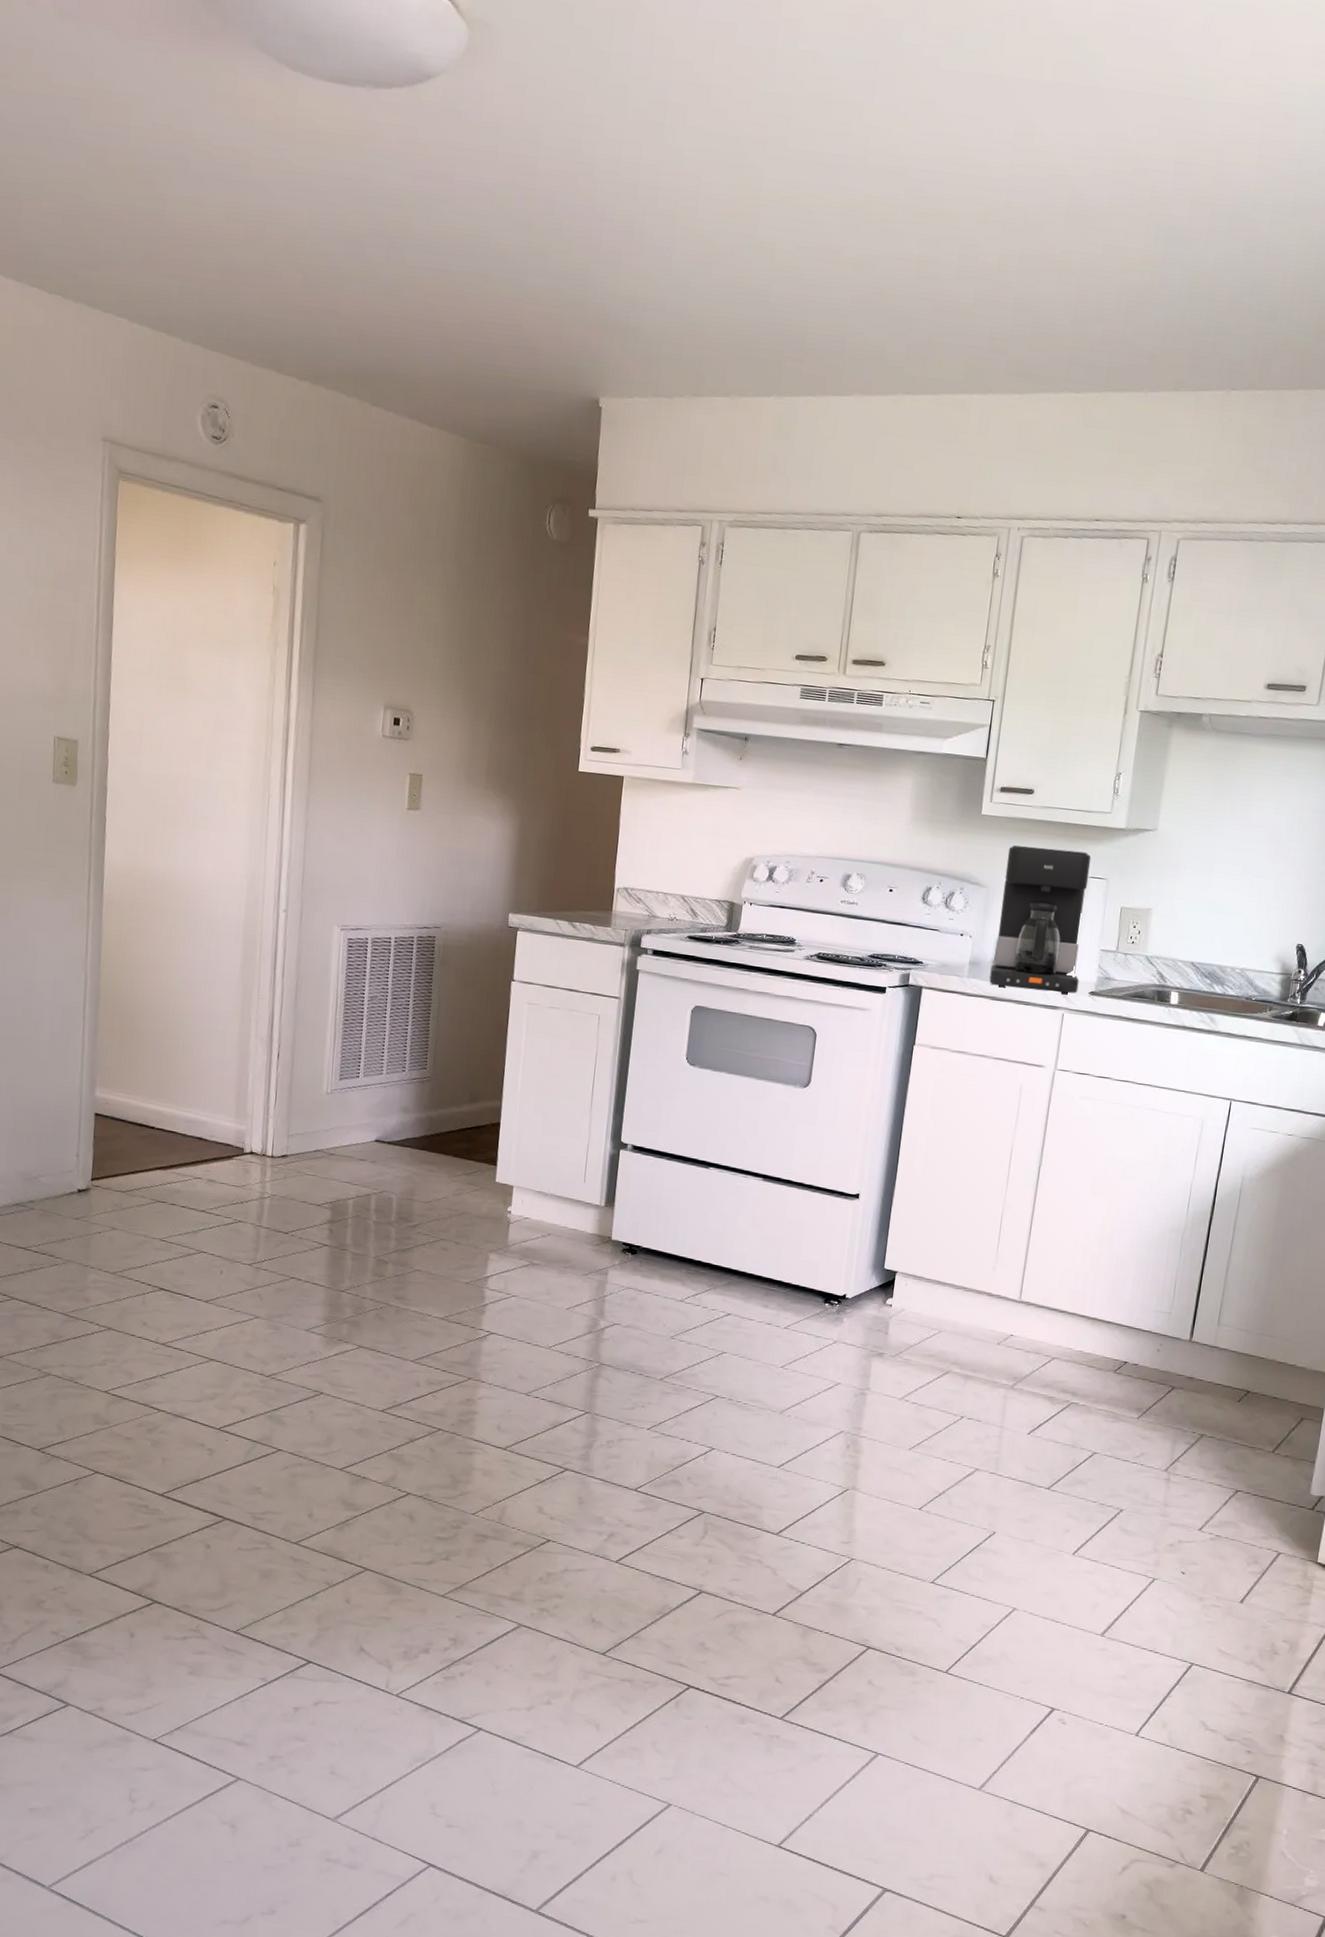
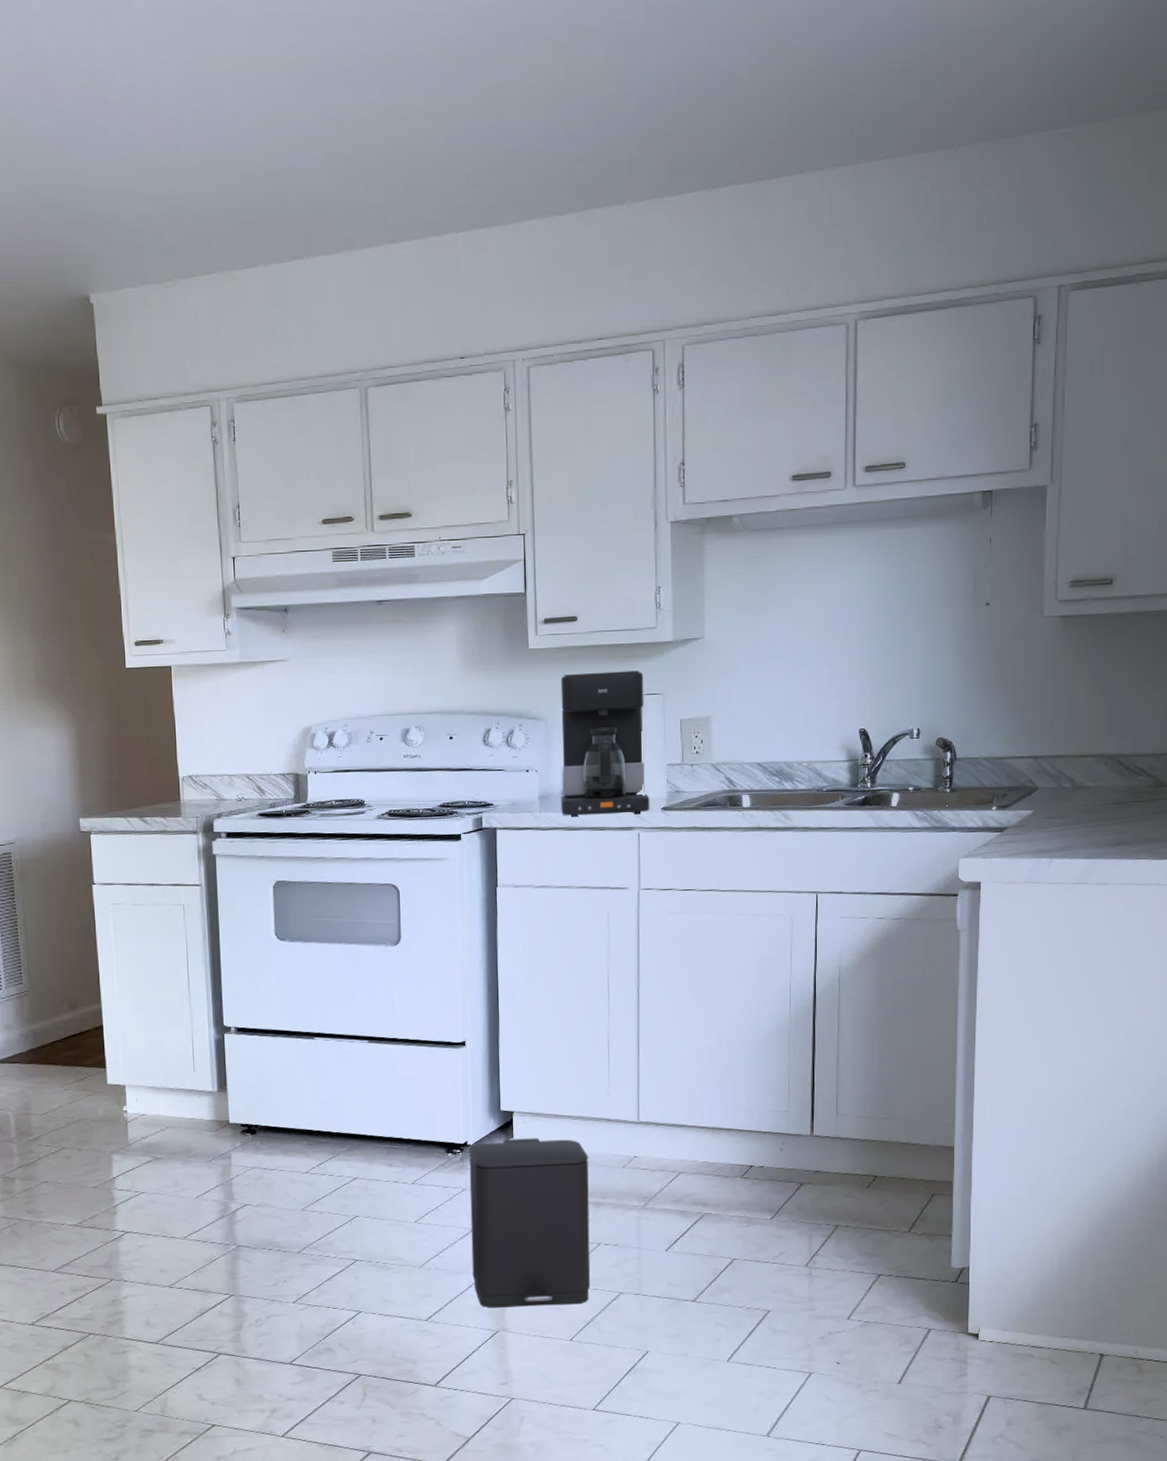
pedal bin: none [831,1298,965,1474] -> present [468,1138,591,1308]

